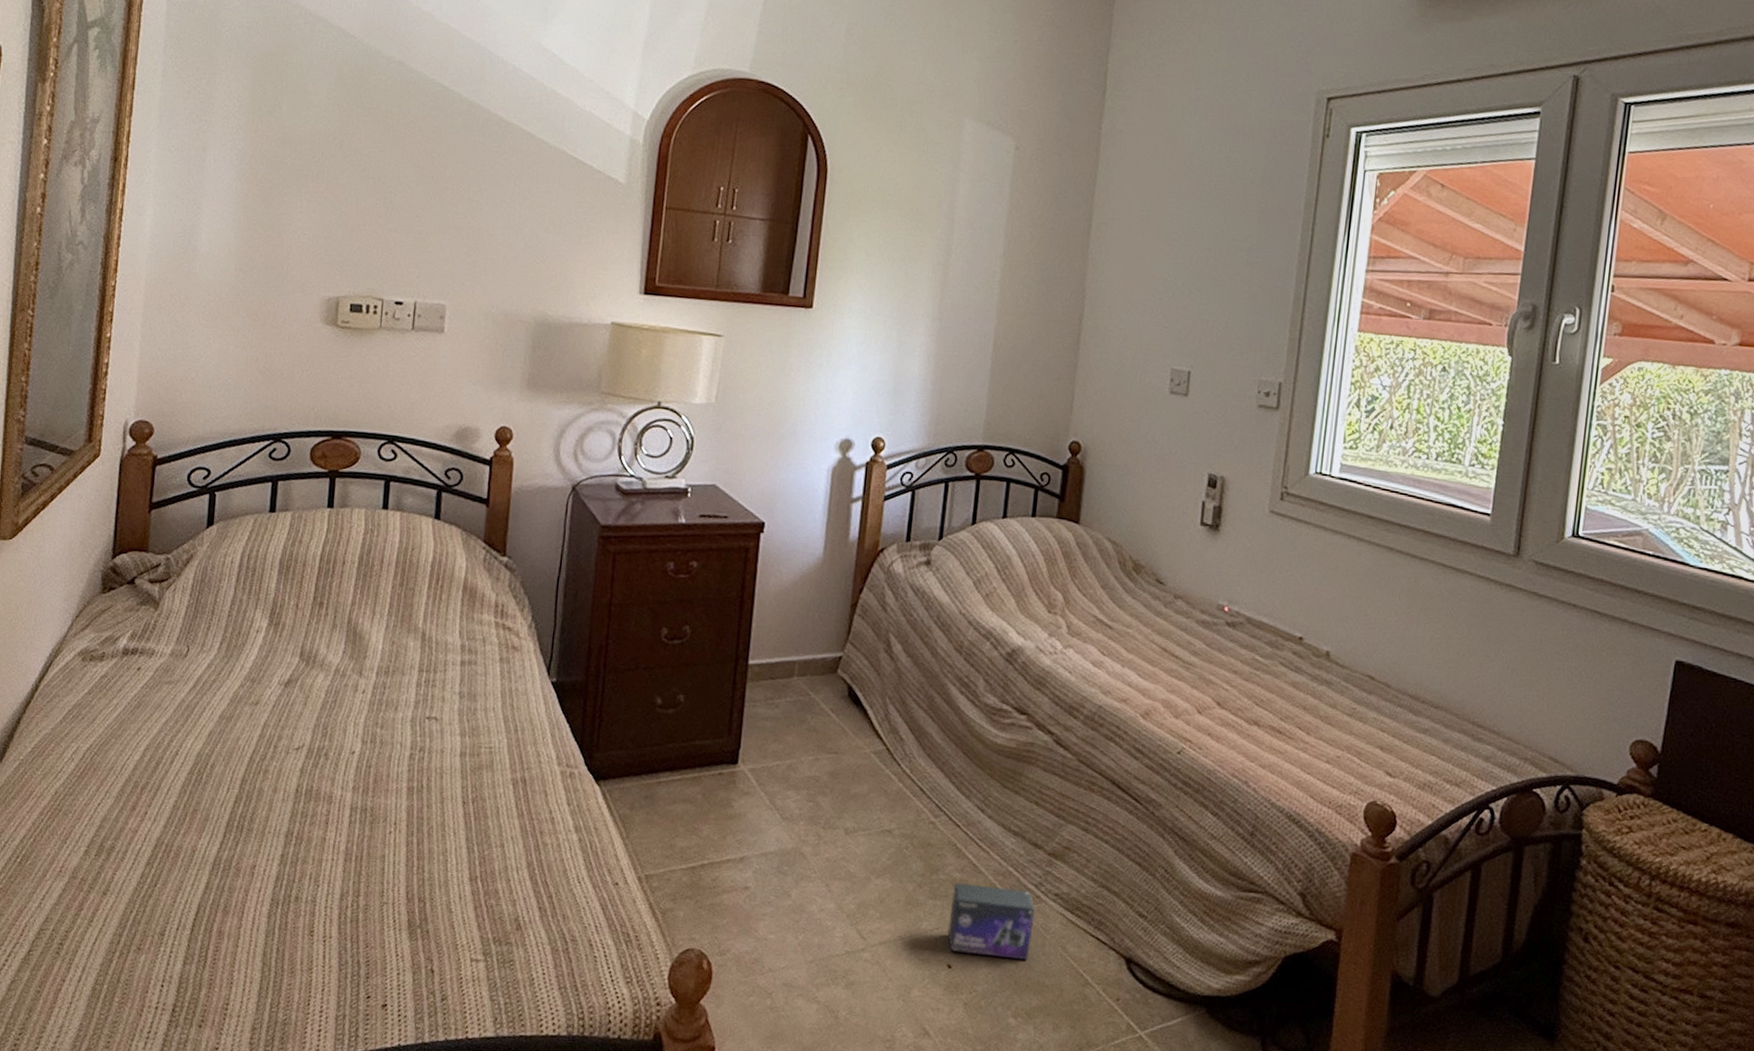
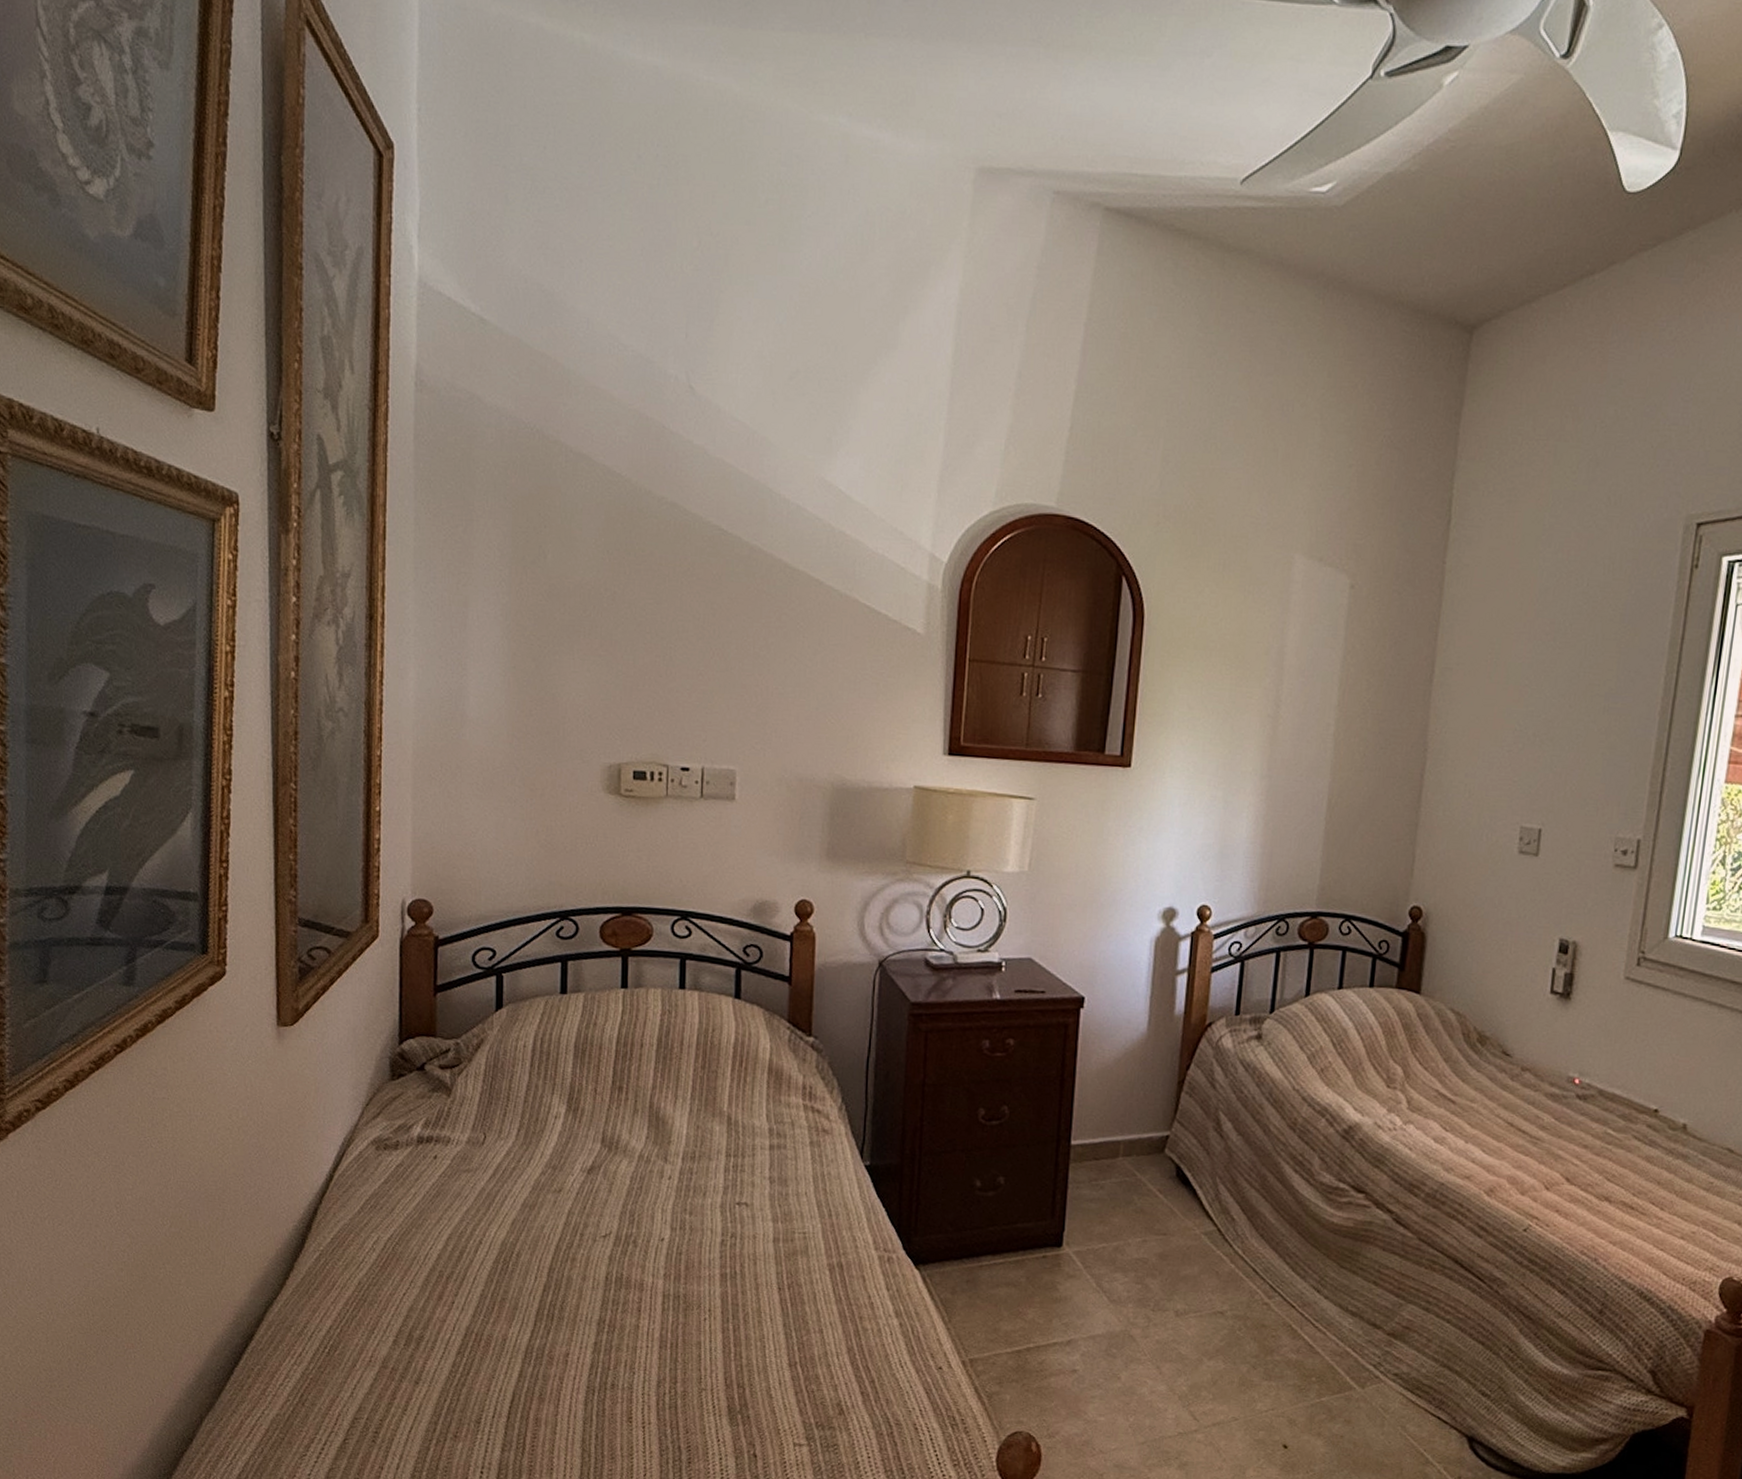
box: present [947,882,1035,961] -> none [1283,1363,1374,1440]

